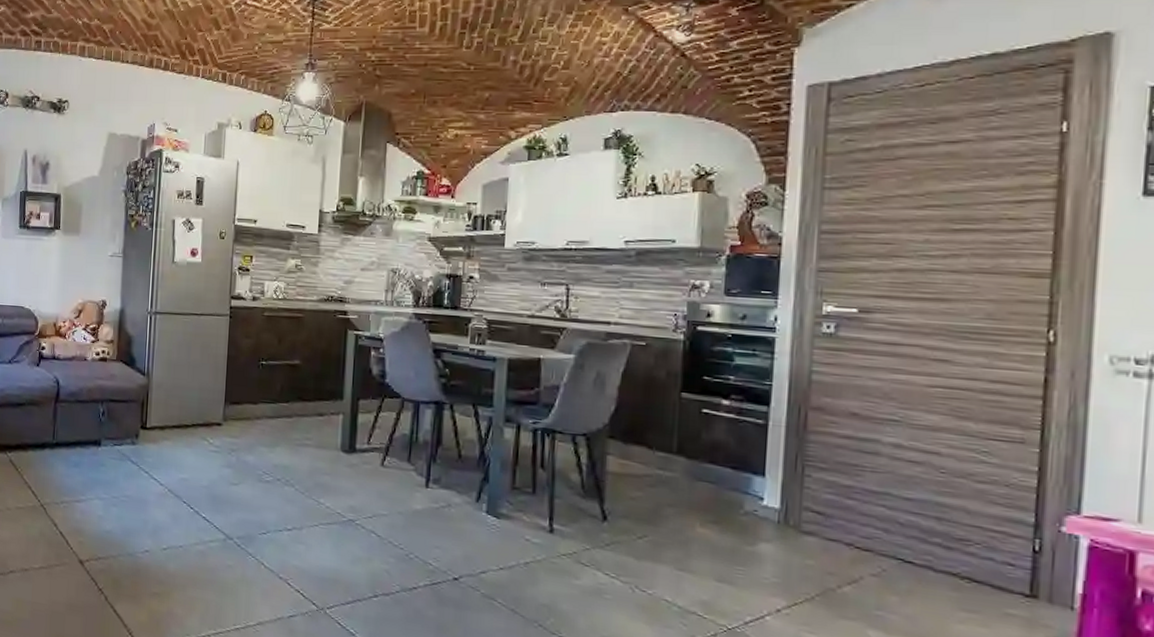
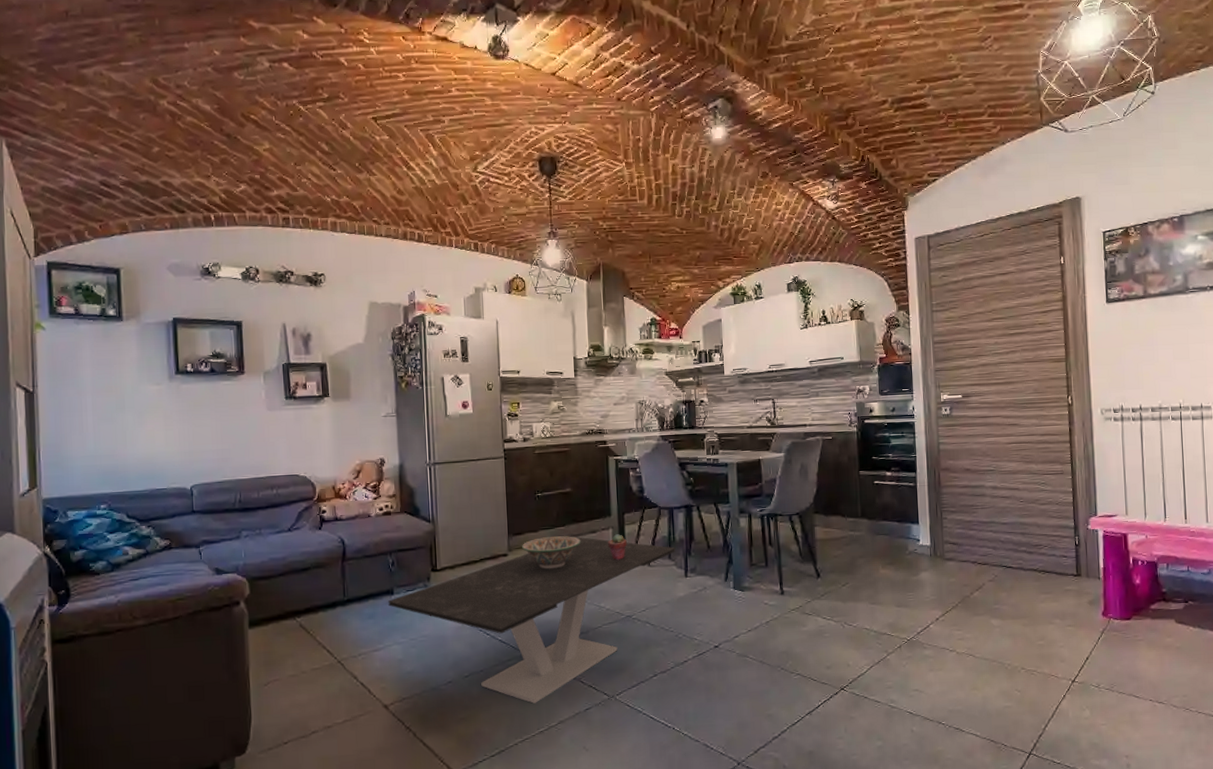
coffee table: none [95,417,418,596] -> present [388,536,676,704]
decorative bowl: none [238,411,305,450] -> present [522,536,581,569]
potted succulent: none [336,422,359,453] -> present [608,534,627,560]

